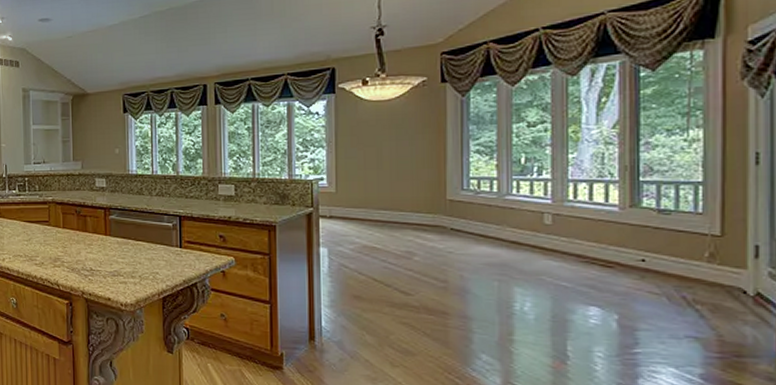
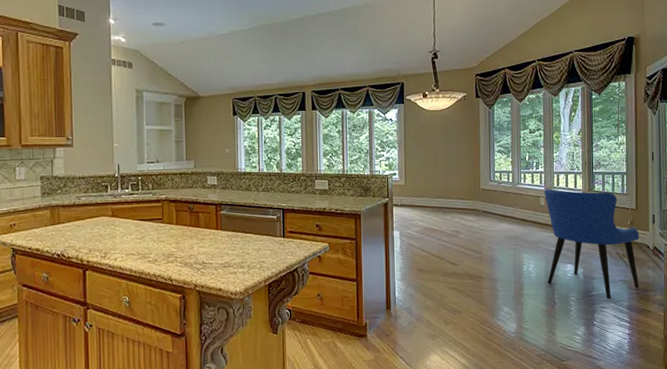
dining chair: none [551,201,727,361] -> present [544,188,640,299]

